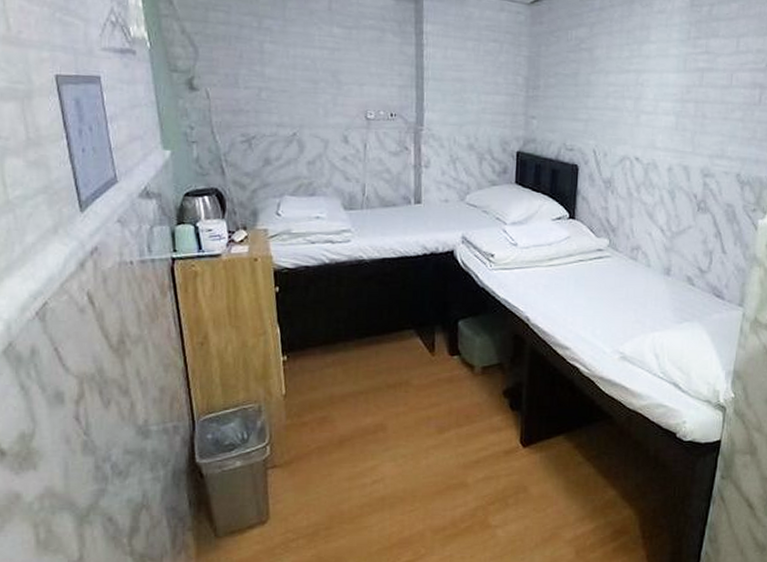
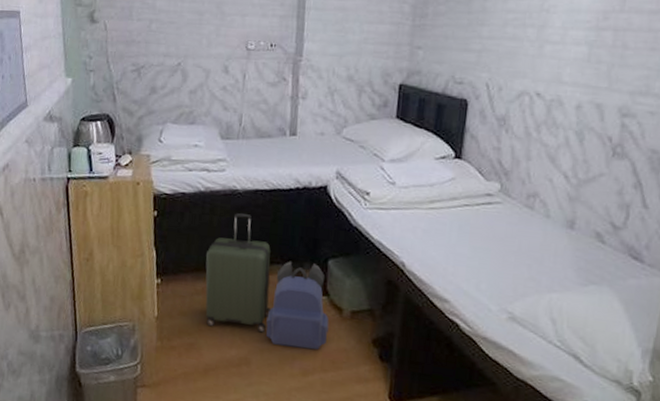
suitcase: none [334,282,405,398] -> present [205,212,272,333]
backpack: none [400,325,462,408] -> present [266,261,329,350]

